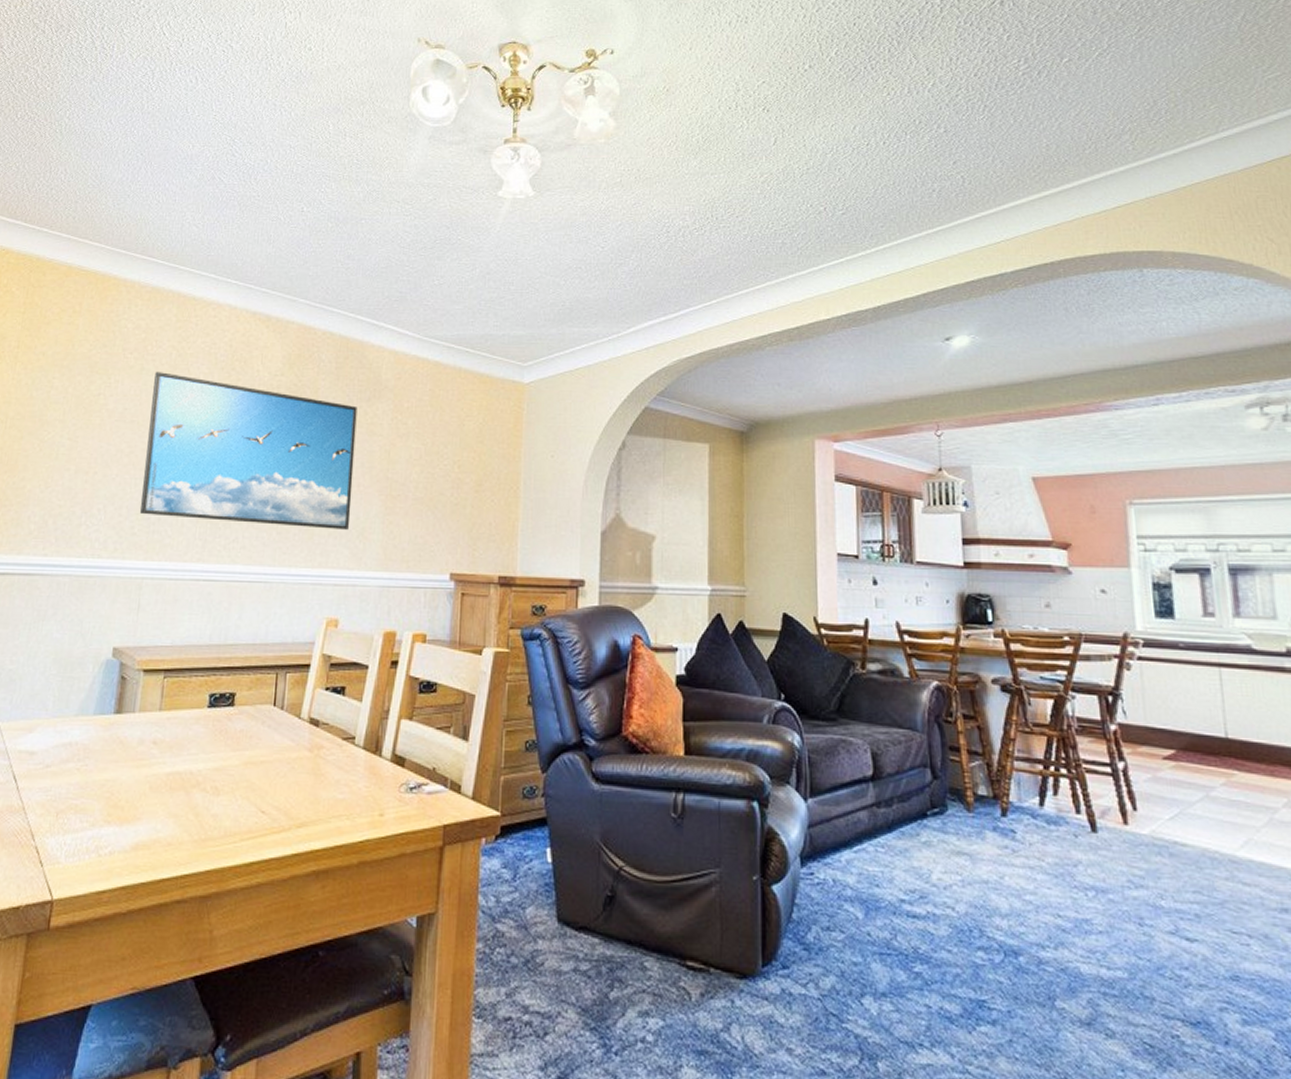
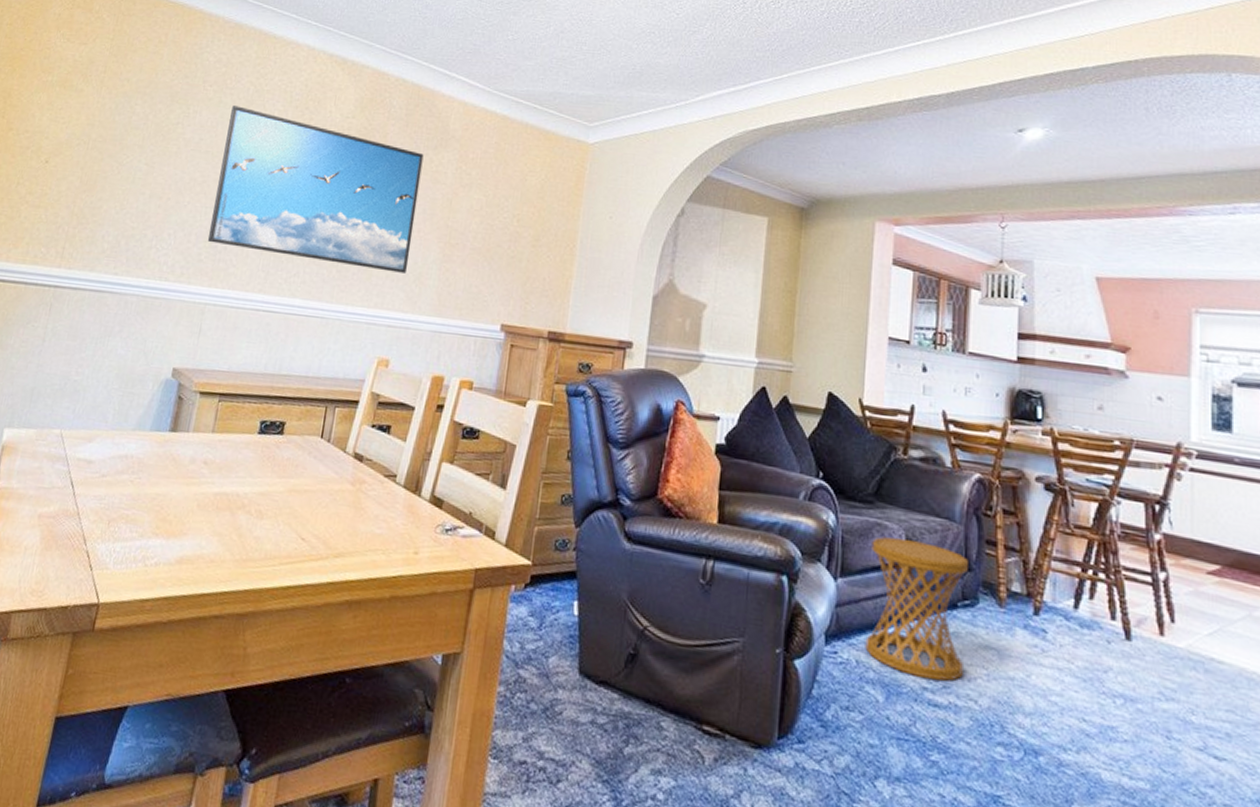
side table: none [838,752,938,892] -> present [865,537,968,682]

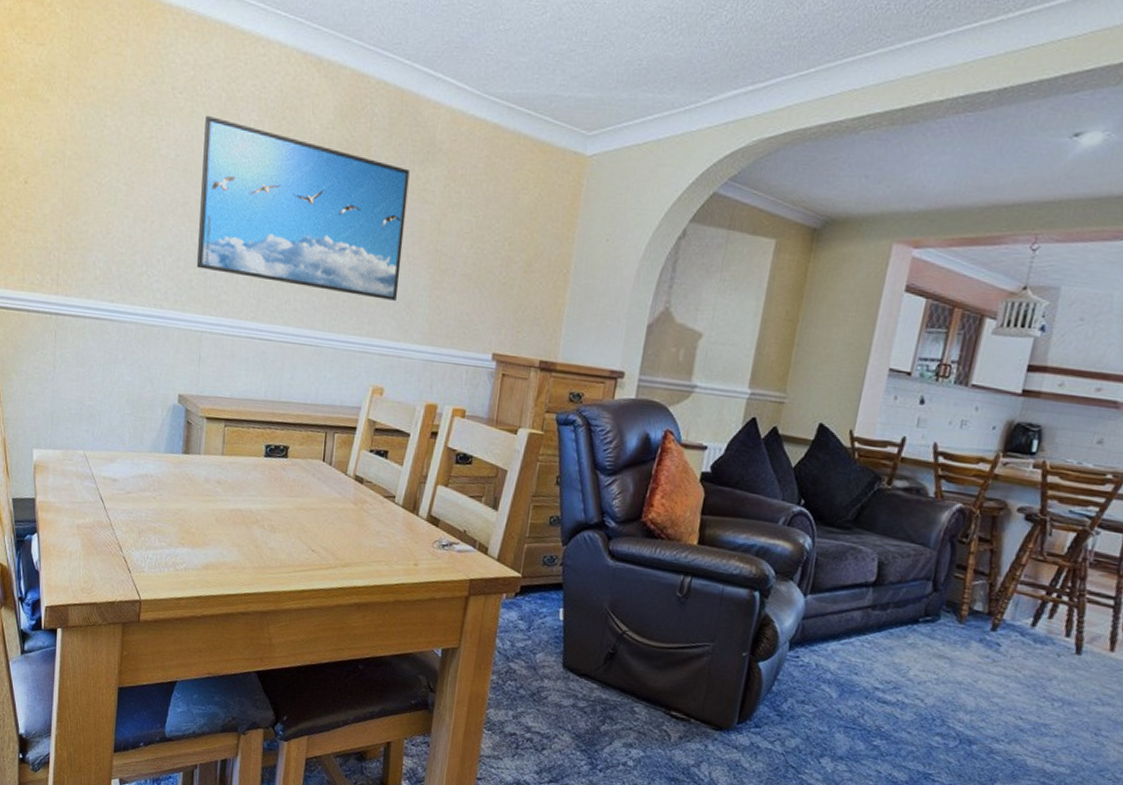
side table: present [865,537,968,682] -> none [825,559,936,684]

